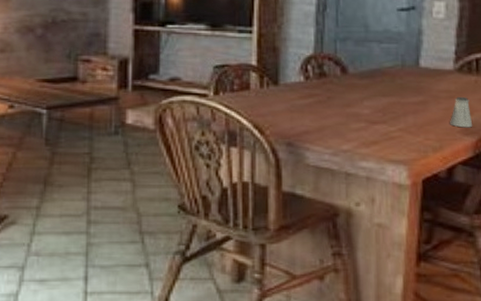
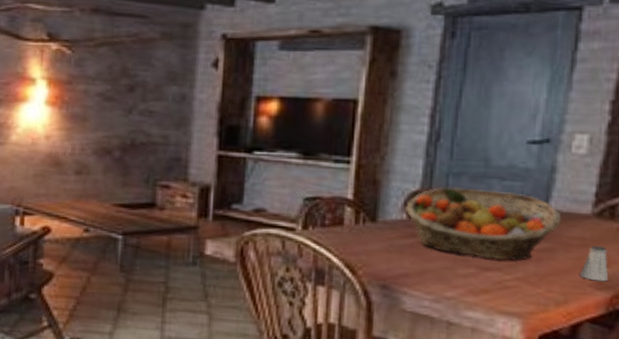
fruit basket: none [301,51,431,114] -> present [404,187,562,261]

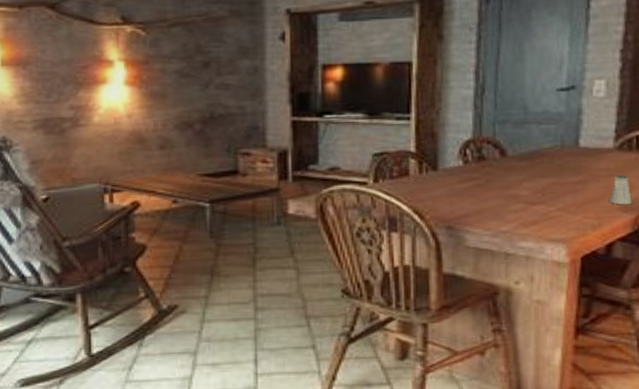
fruit basket: present [404,187,562,261] -> none [460,133,590,195]

